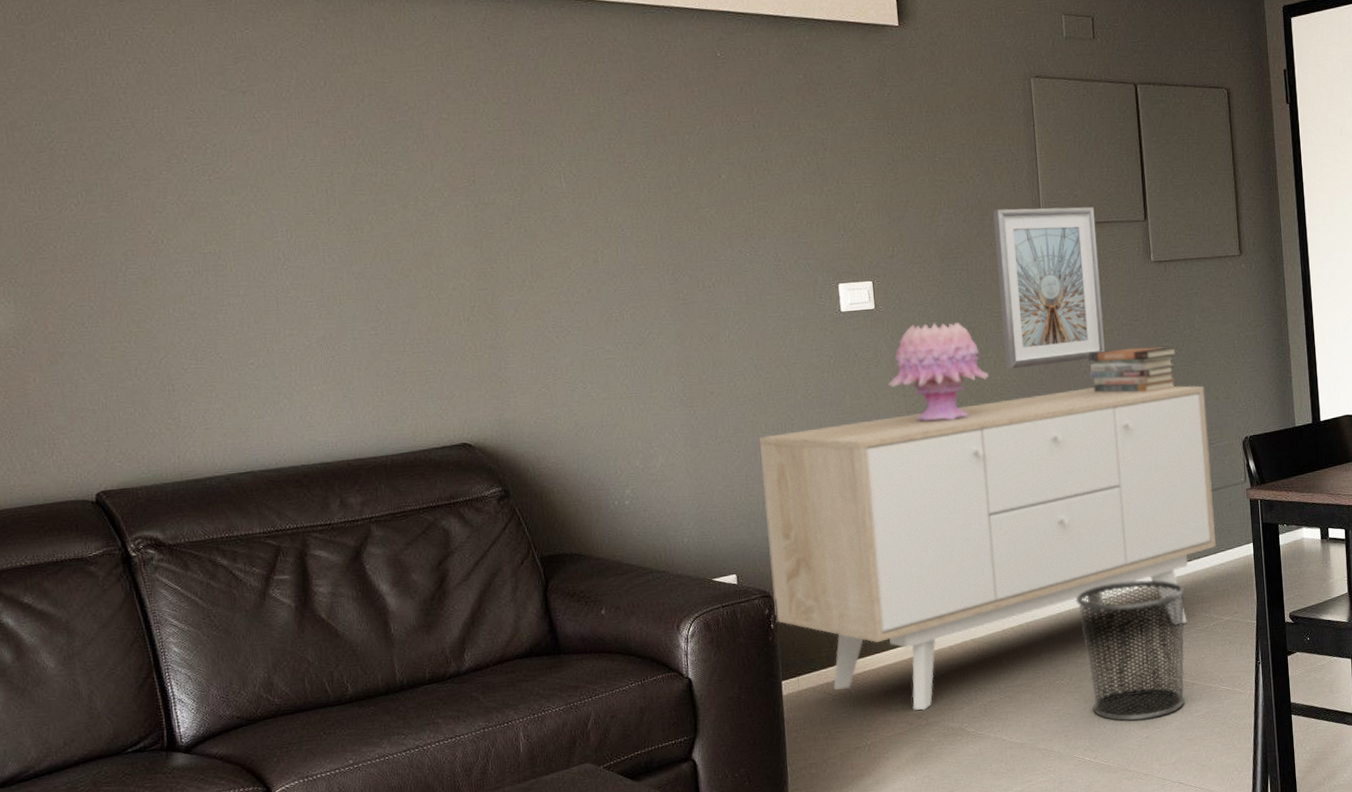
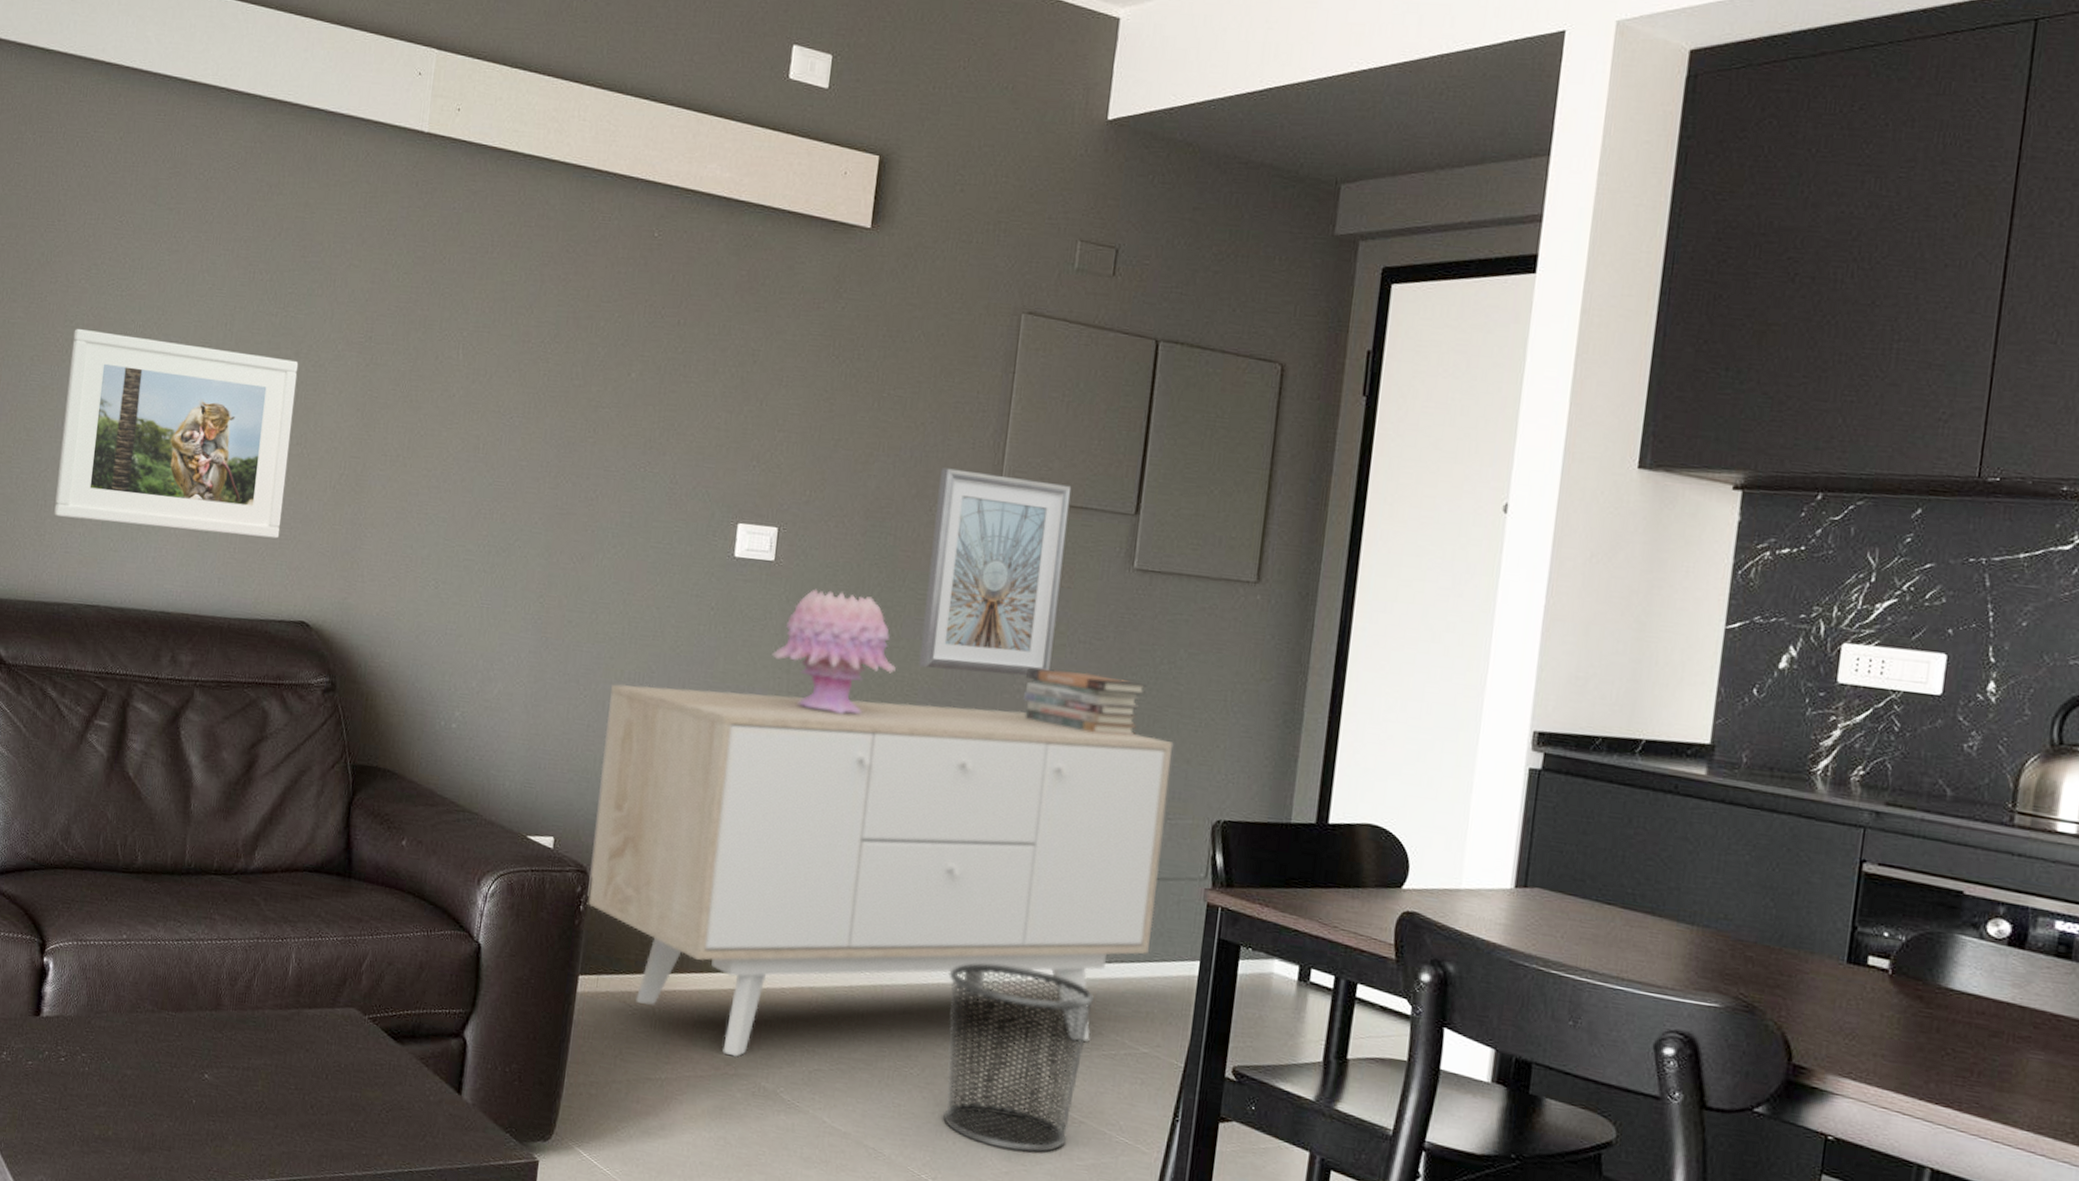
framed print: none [165,213,425,397] -> present [54,328,299,539]

